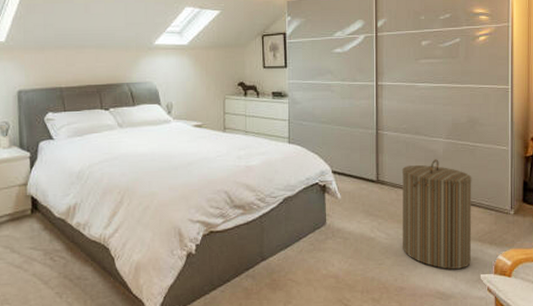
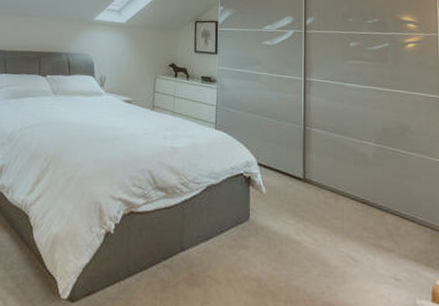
laundry hamper: present [401,159,472,269] -> none [329,163,406,291]

